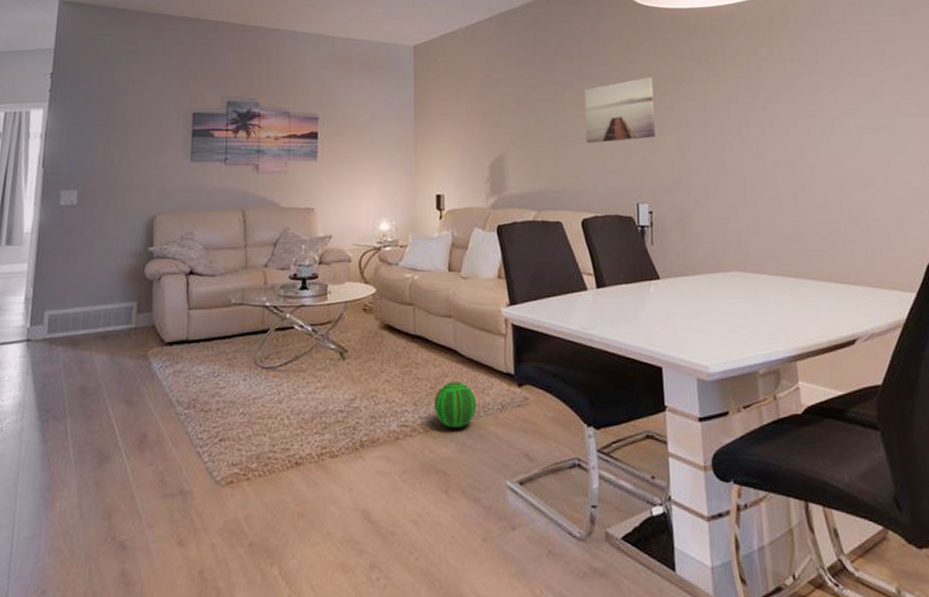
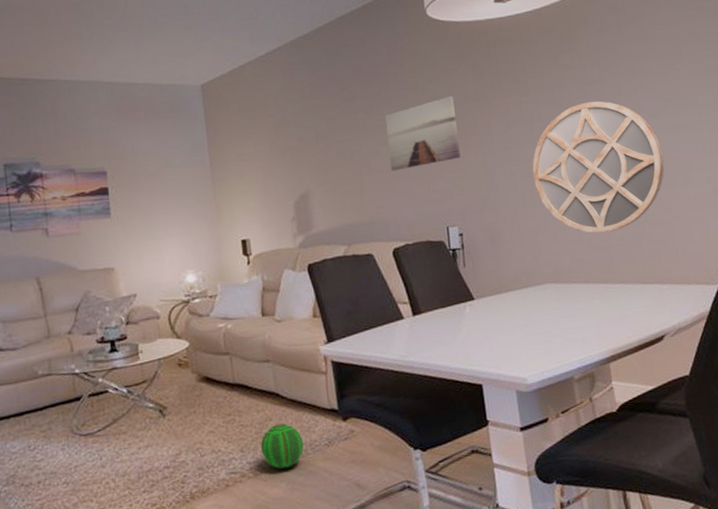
home mirror: none [727,95,863,226] -> present [532,101,665,234]

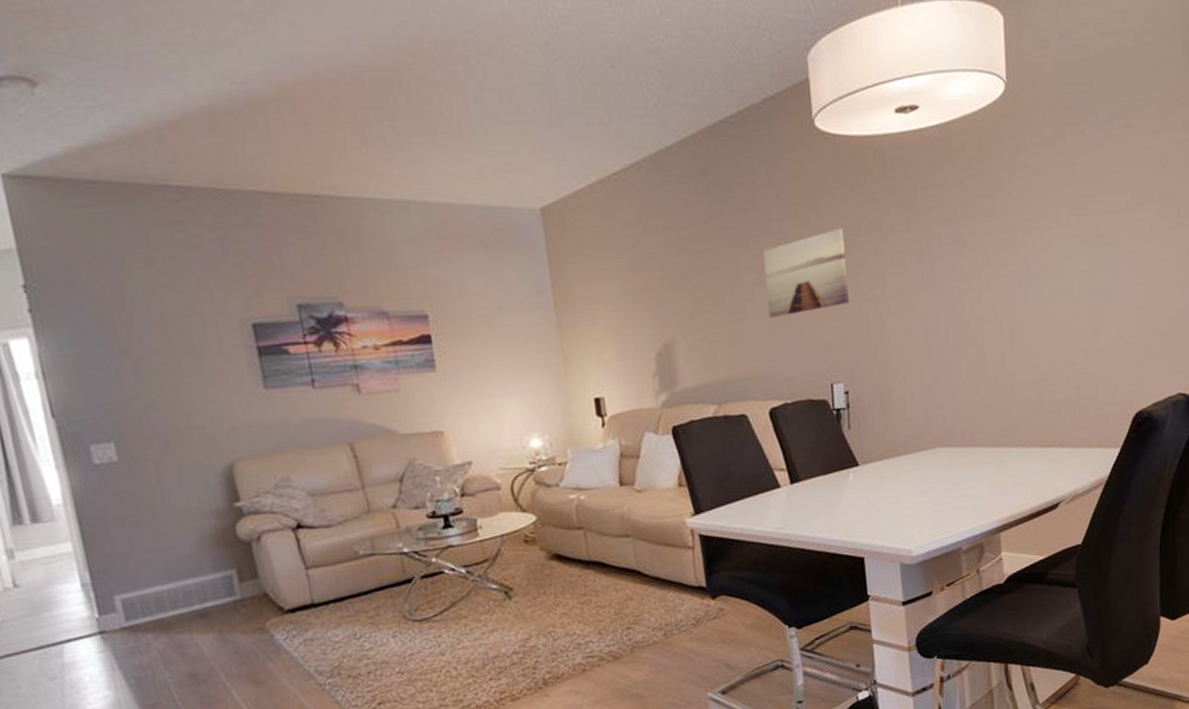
ball: present [260,423,304,469] -> none [620,603,669,652]
home mirror: present [532,101,665,234] -> none [929,237,1075,392]

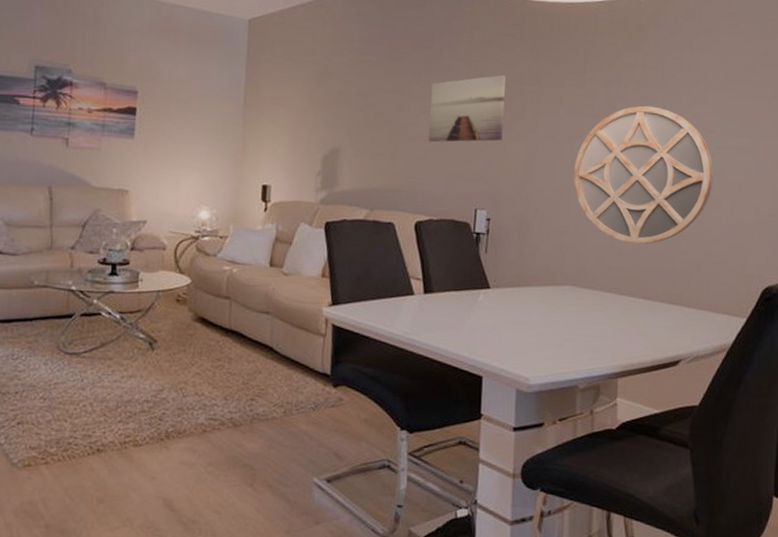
home mirror: none [929,237,1075,392] -> present [574,105,714,244]

